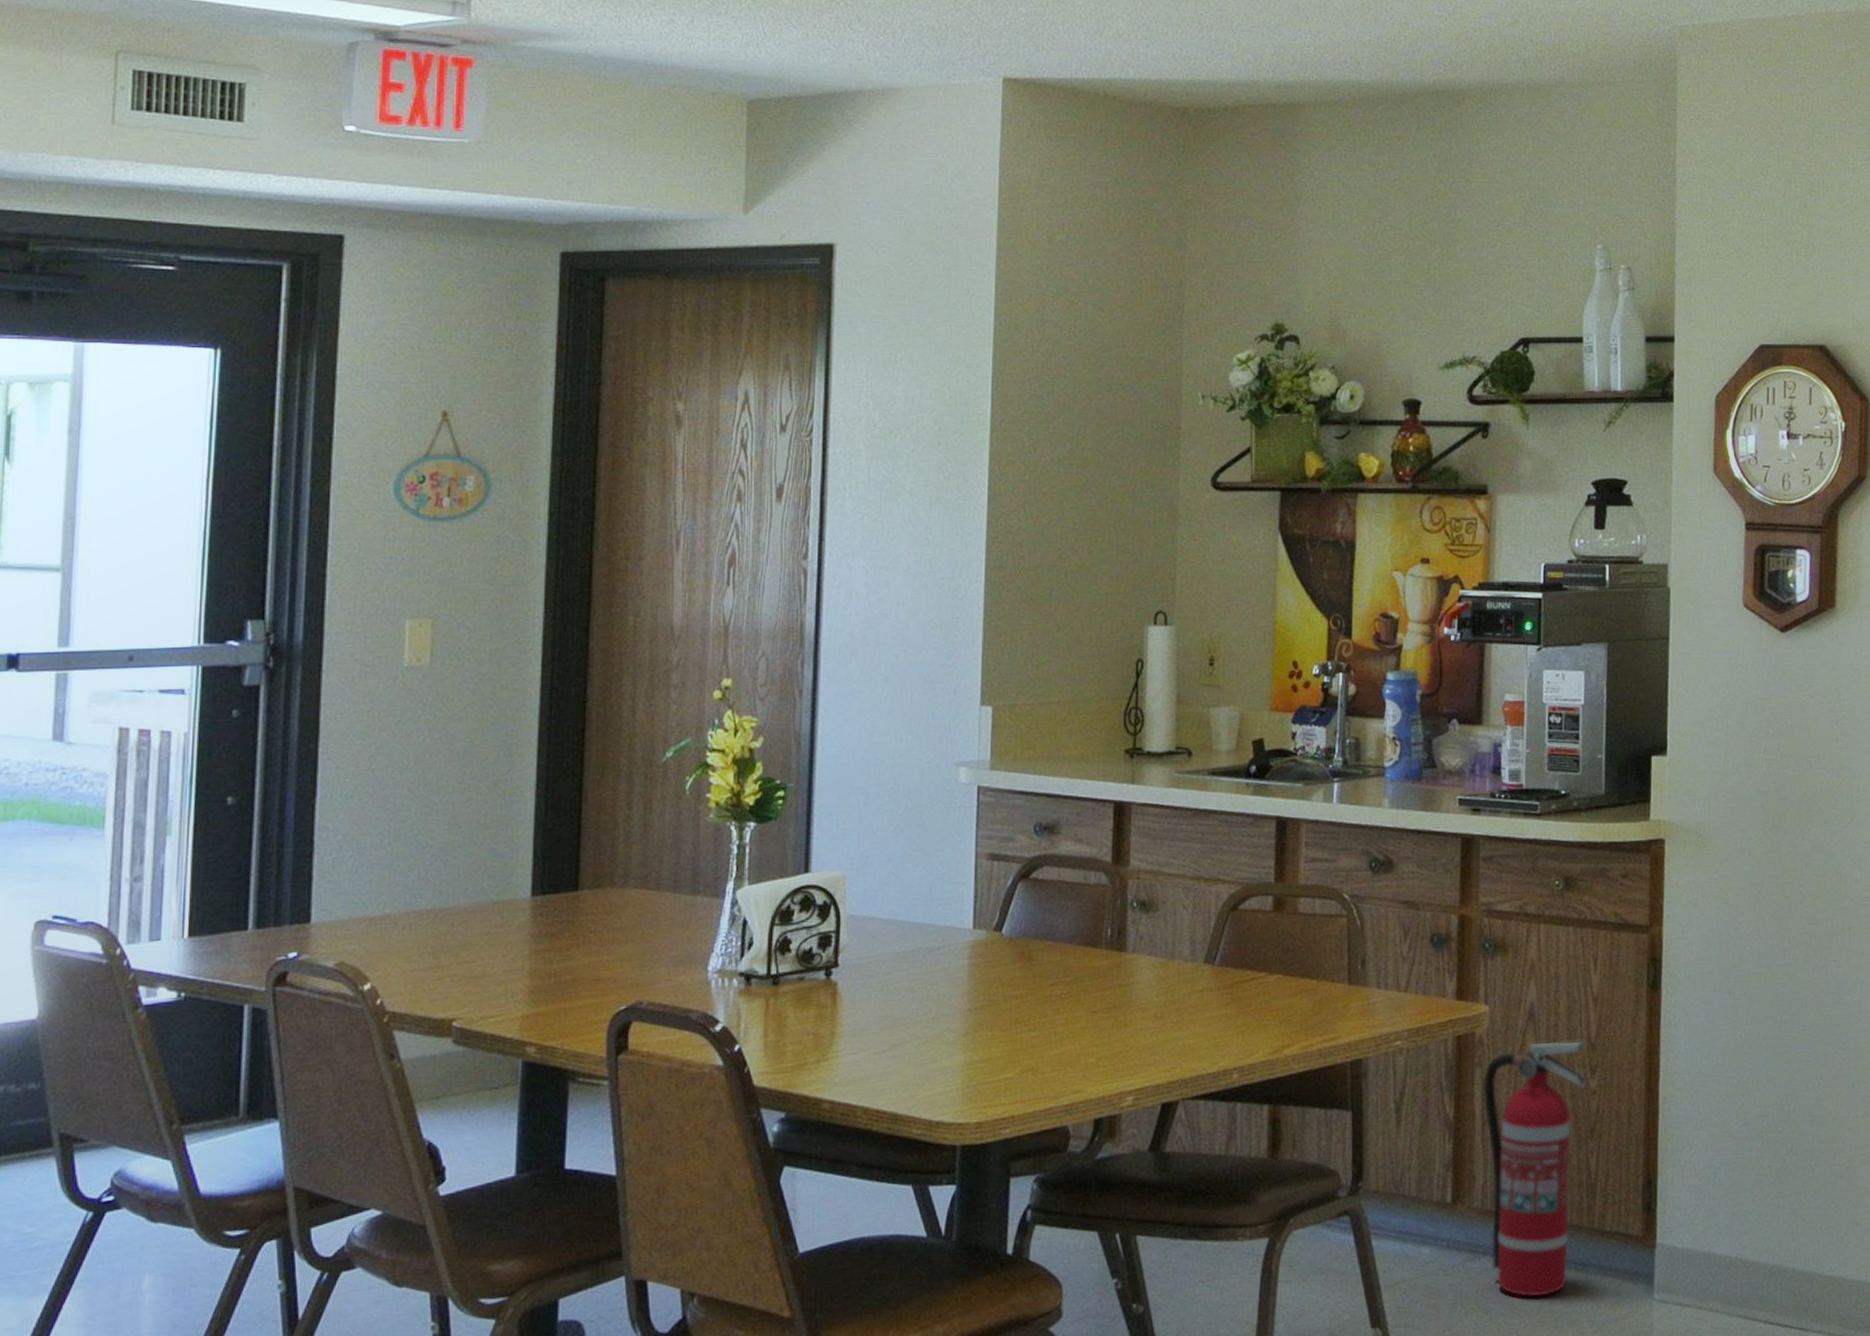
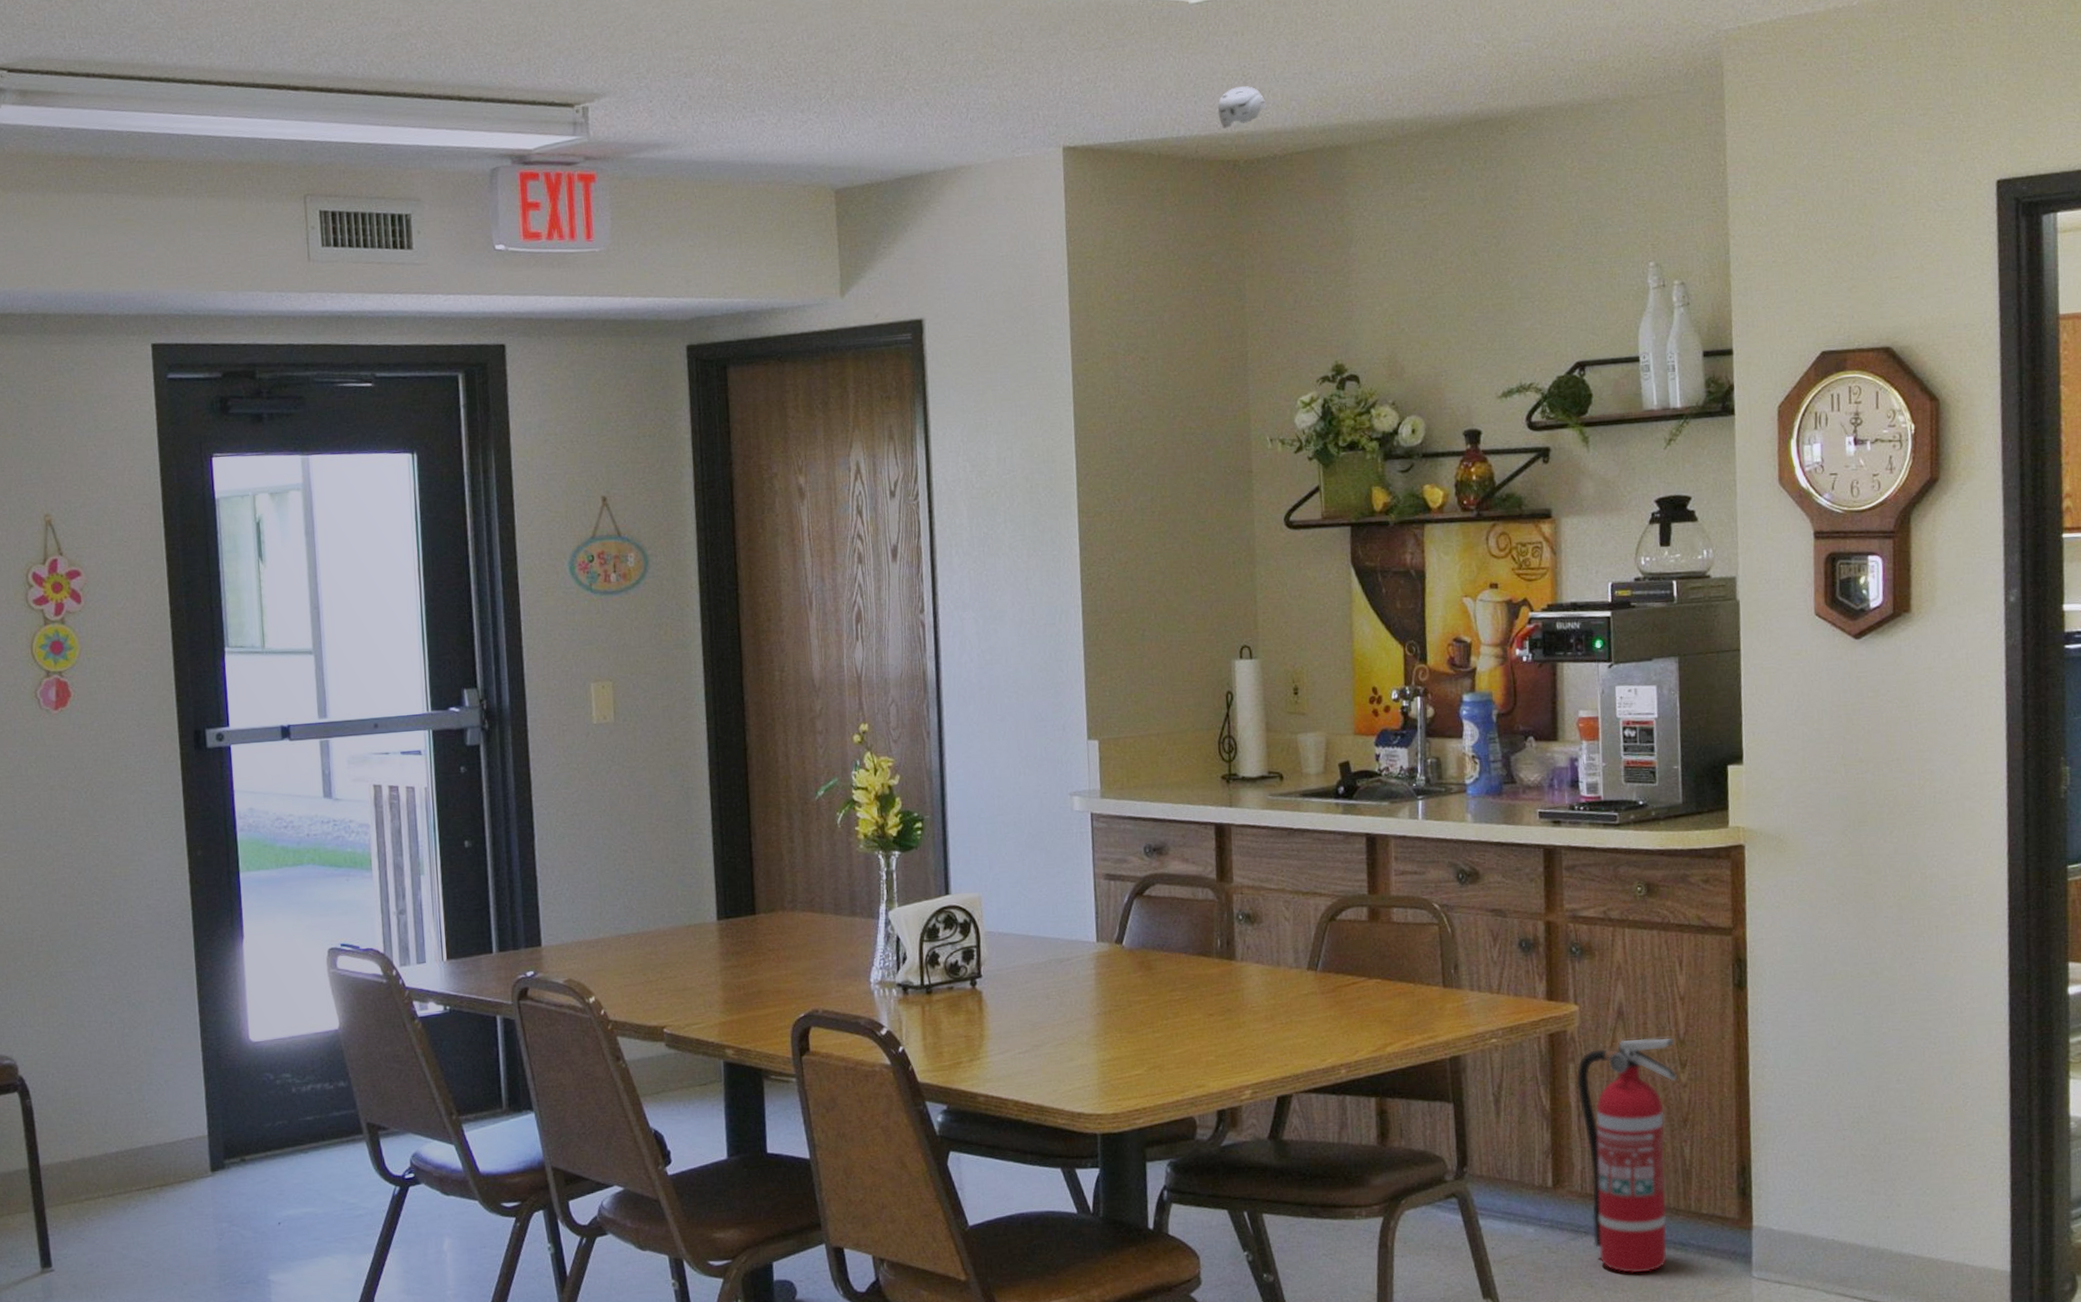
smoke detector: none [1170,34,1221,76] -> present [1217,86,1267,129]

